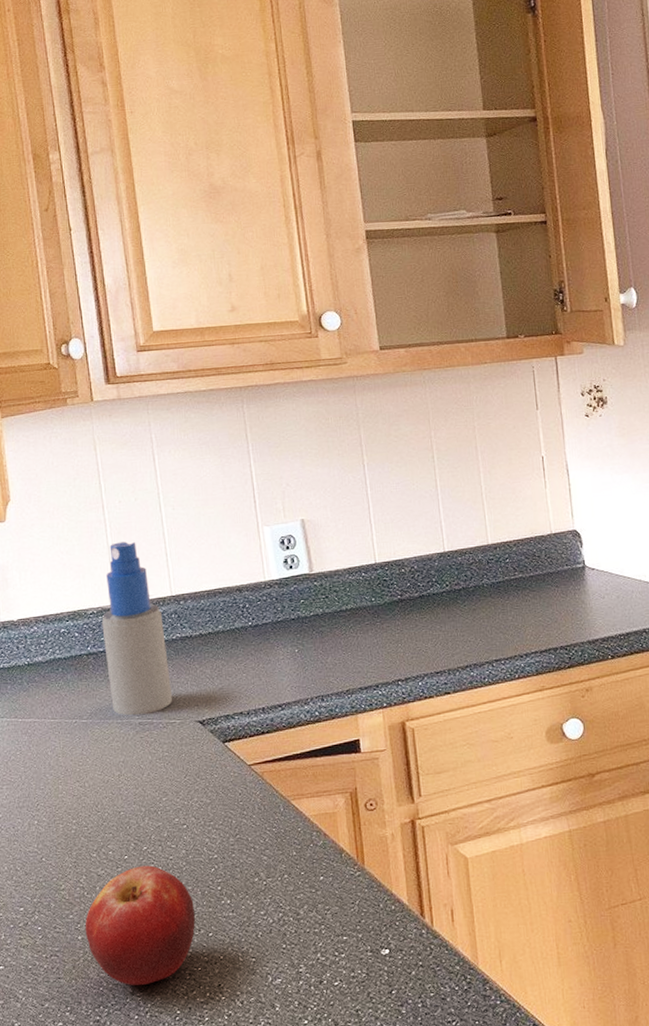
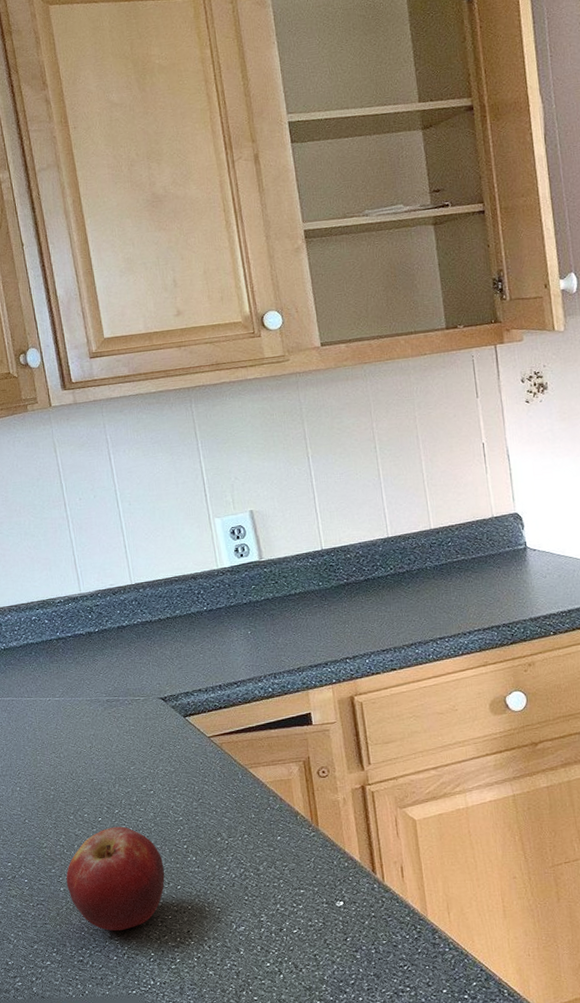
spray bottle: present [102,542,172,716] -> none [68,536,136,694]

